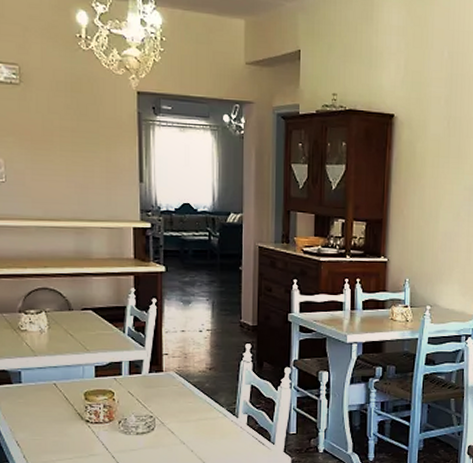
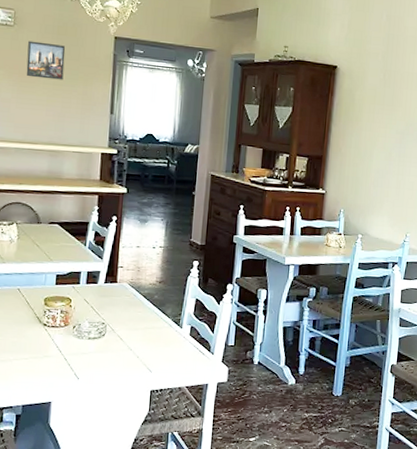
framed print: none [38,101,83,146] -> present [26,41,66,80]

